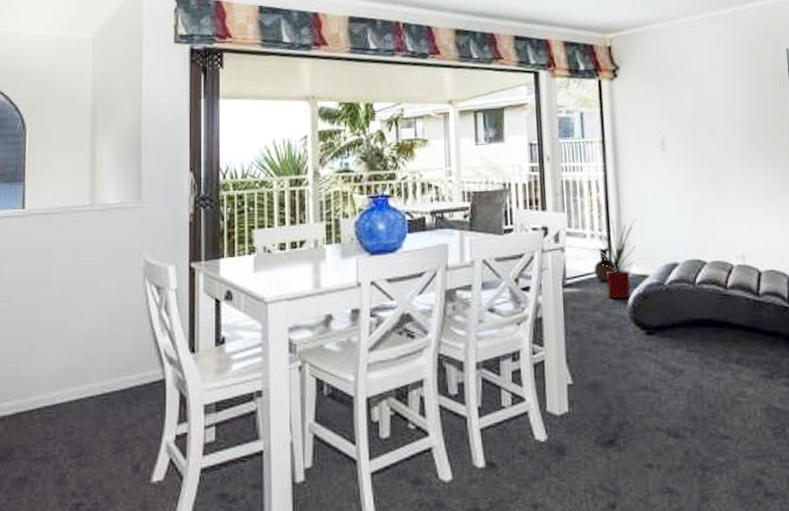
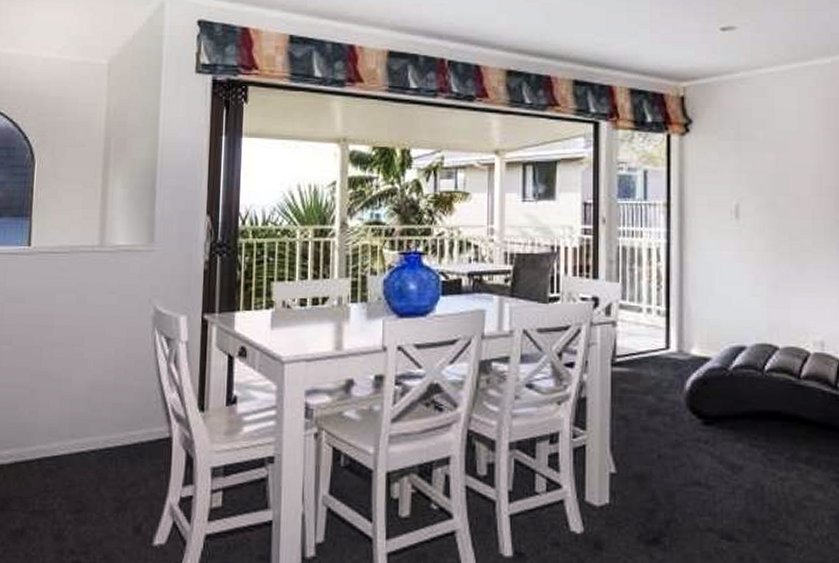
house plant: present [588,218,645,299] -> none [643,292,708,383]
ceramic jug: present [594,248,616,282] -> none [648,324,673,363]

